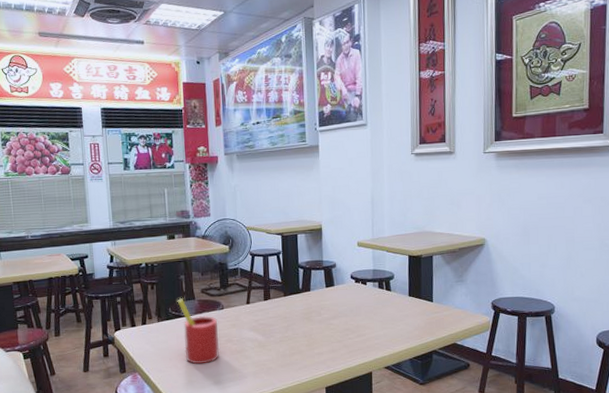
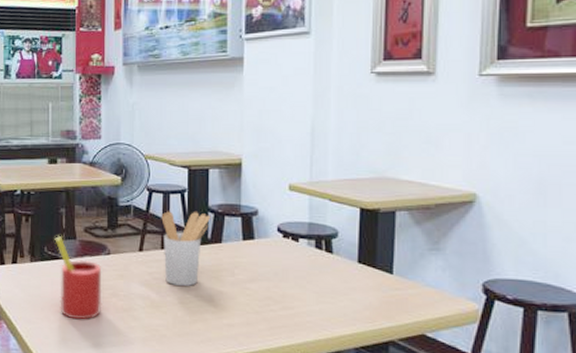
utensil holder: none [262,269,301,328] -> present [161,211,210,287]

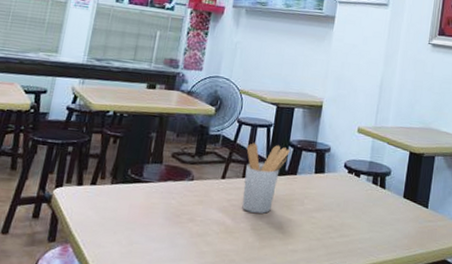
straw: present [55,235,102,320] -> none [133,158,183,244]

